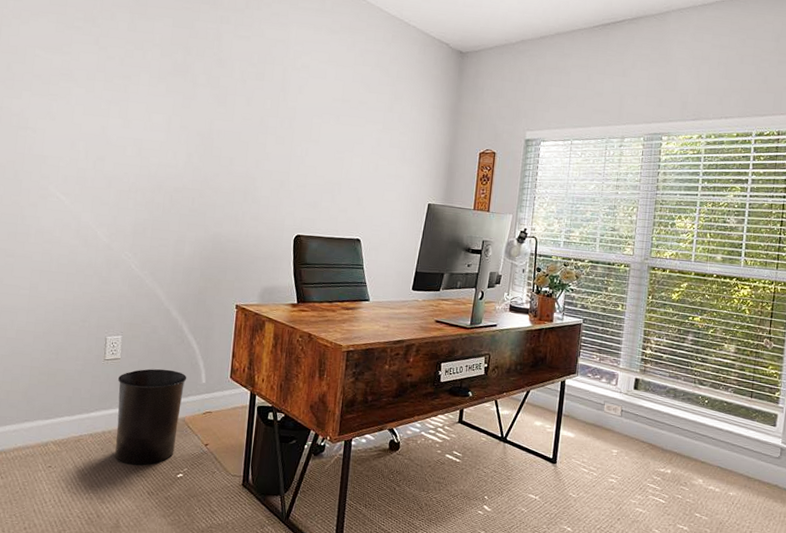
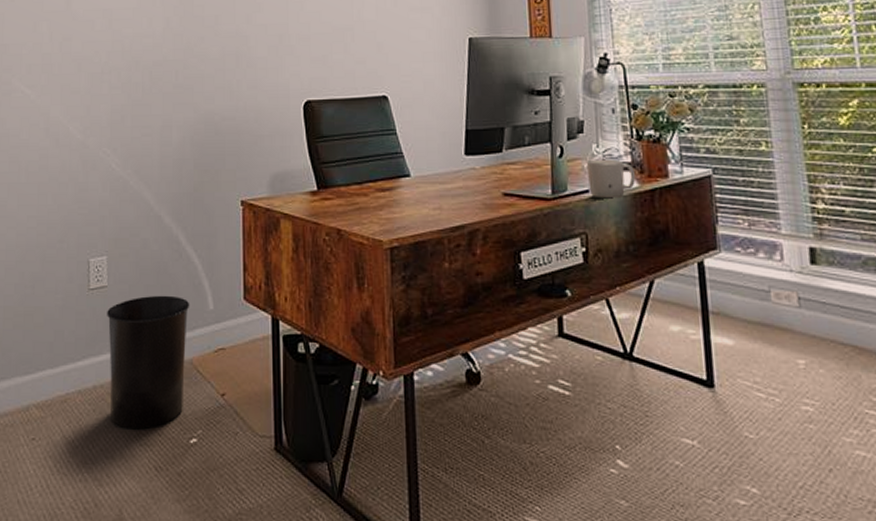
mug: none [497,303,531,333] -> present [587,159,636,199]

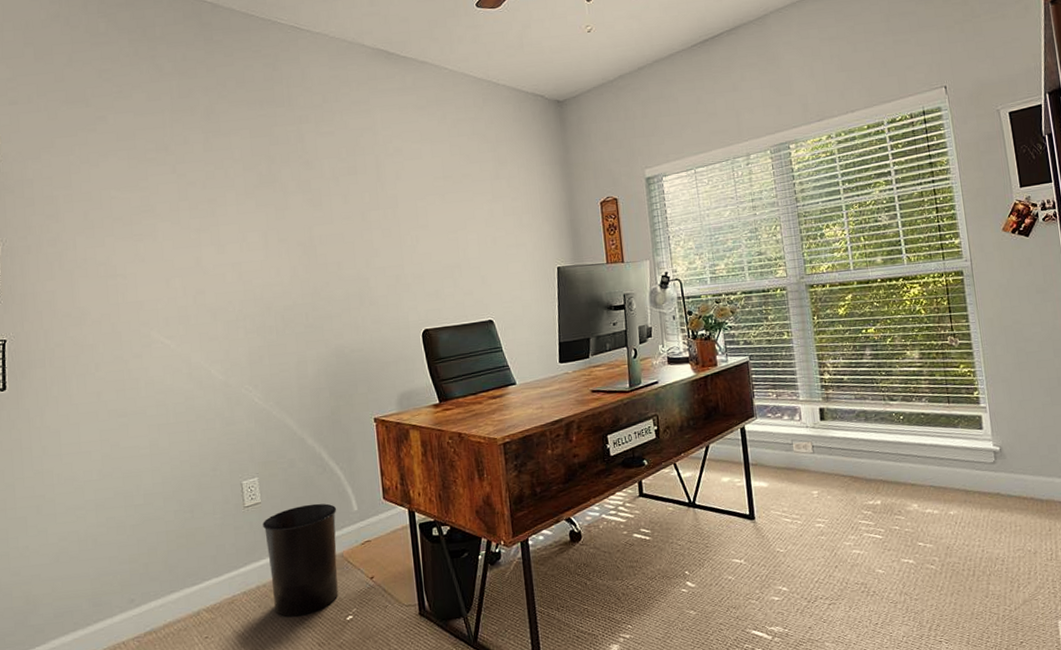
mug: present [587,159,636,199] -> none [655,355,693,387]

